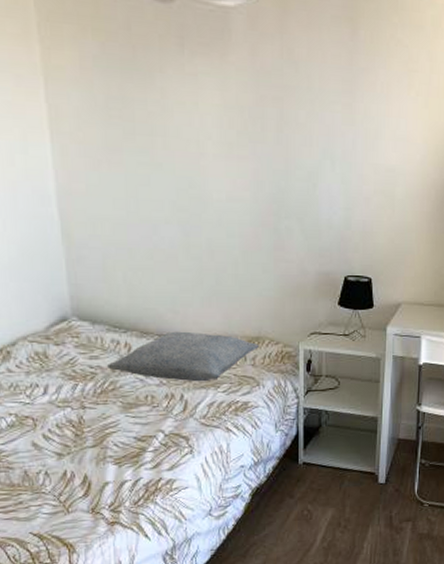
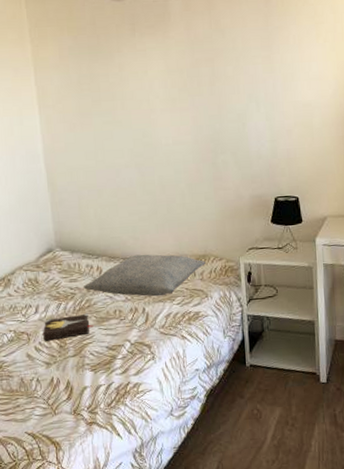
hardback book: none [52,397,119,428] -> present [42,313,94,341]

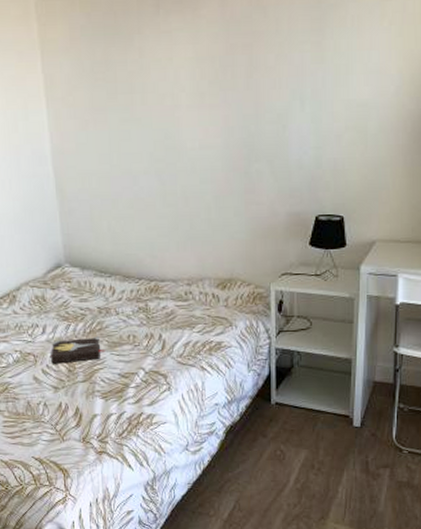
pillow: present [84,254,206,297] -> none [95,275,231,323]

